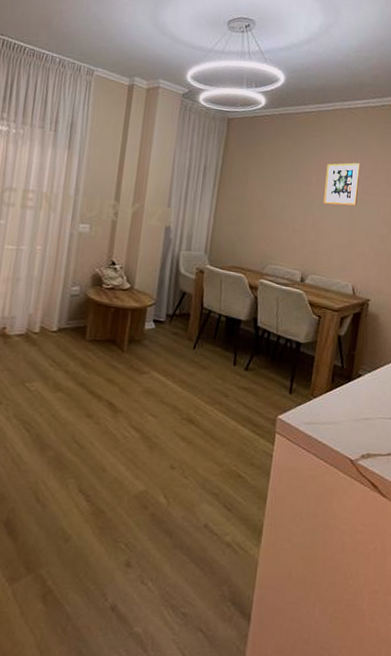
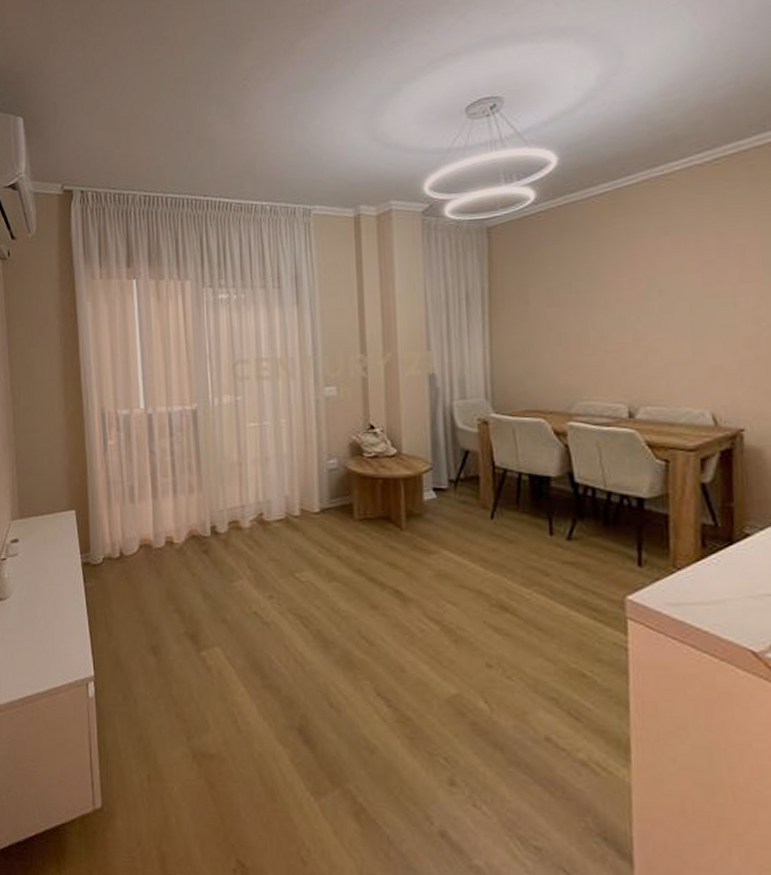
picture frame: present [323,162,360,206] -> none [641,246,698,311]

